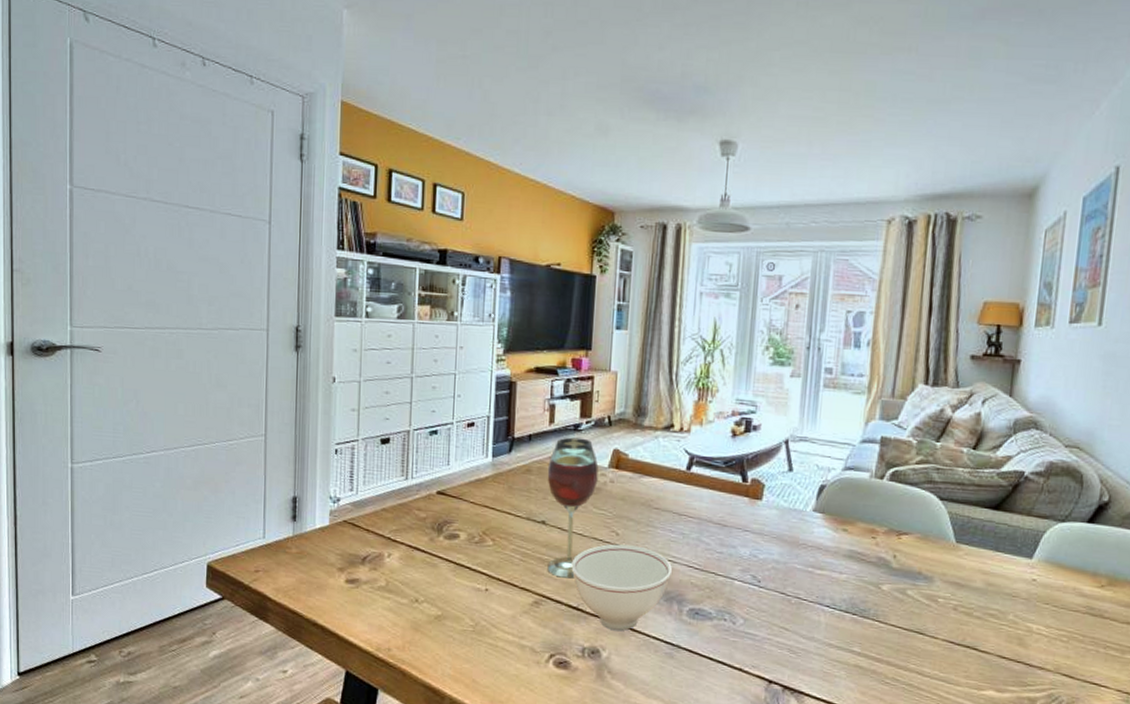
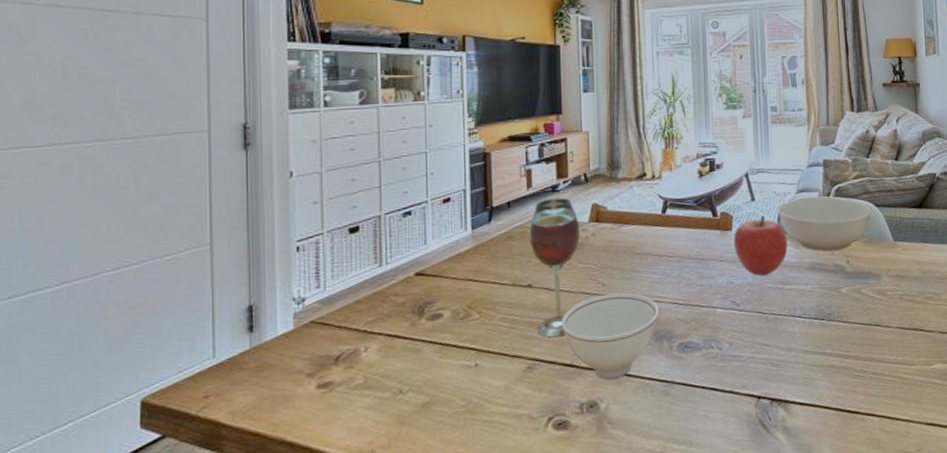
fruit: none [762,489,826,556] -> present [733,215,788,276]
bowl: none [817,476,933,542] -> present [777,197,871,252]

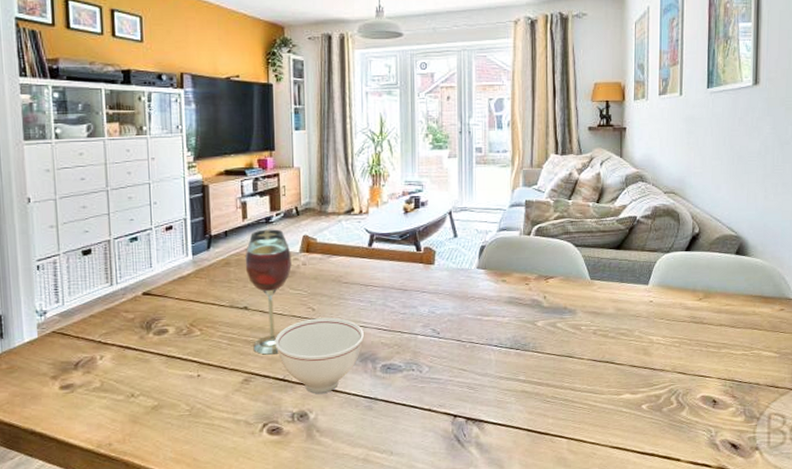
fruit: present [733,215,788,276] -> none [435,251,487,308]
bowl: present [777,197,871,252] -> none [479,236,570,287]

